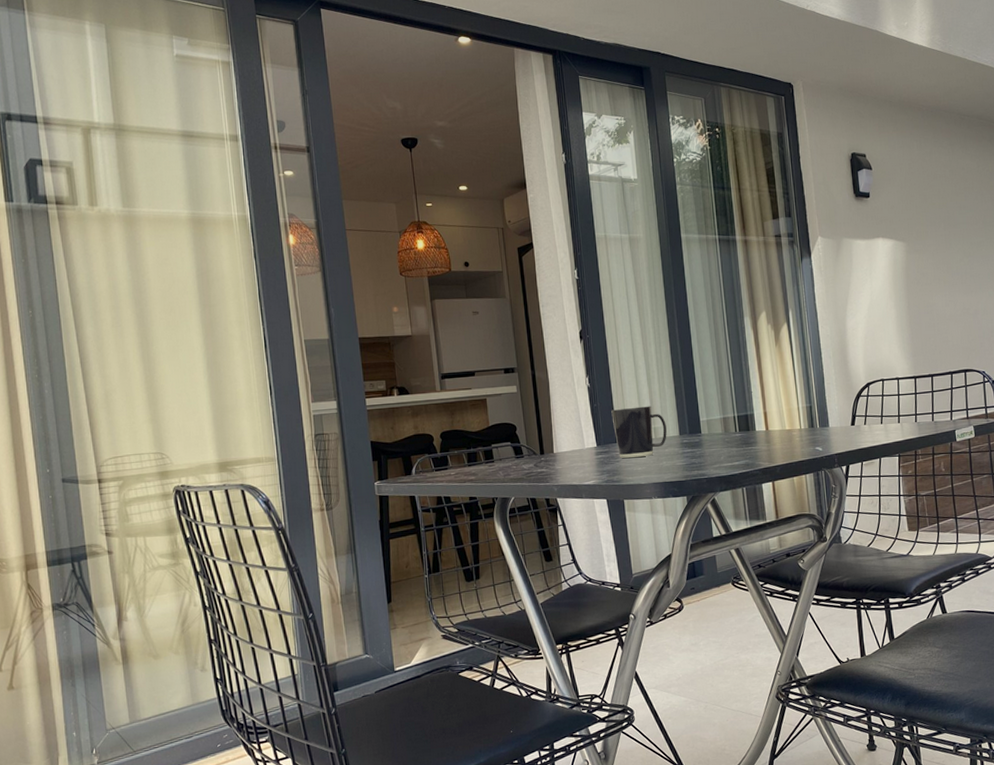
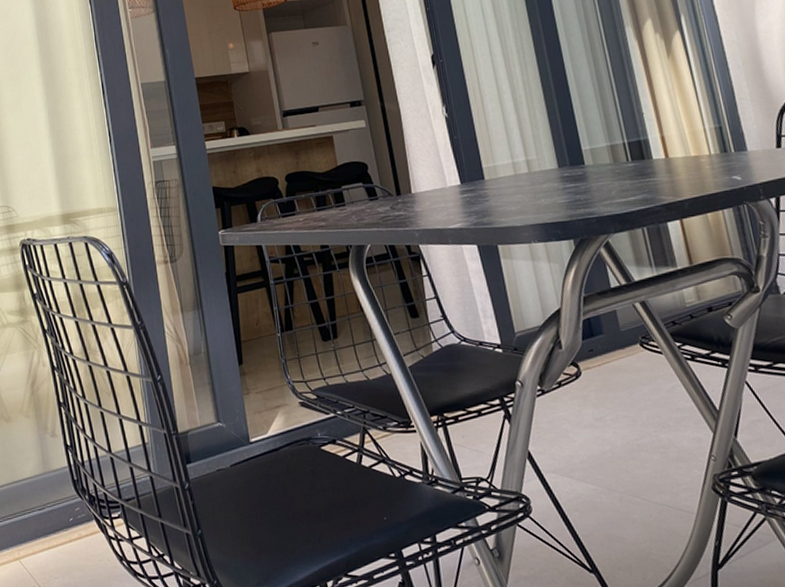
mug: present [611,406,667,459] -> none [474,135,543,198]

